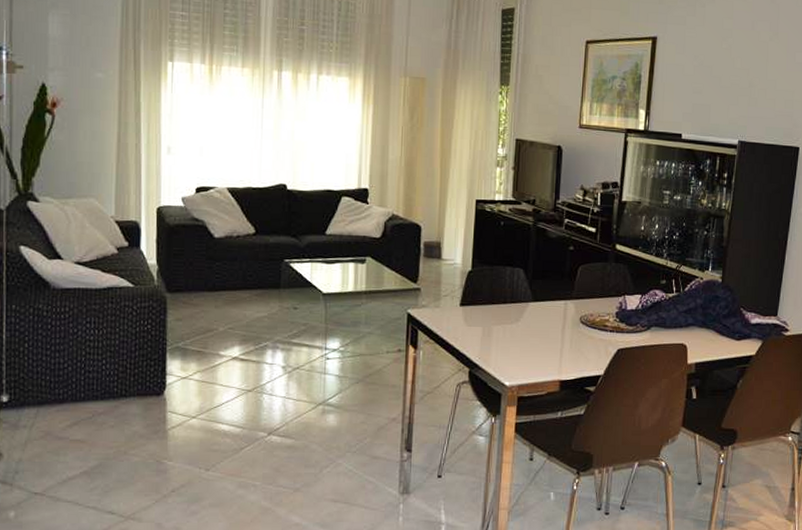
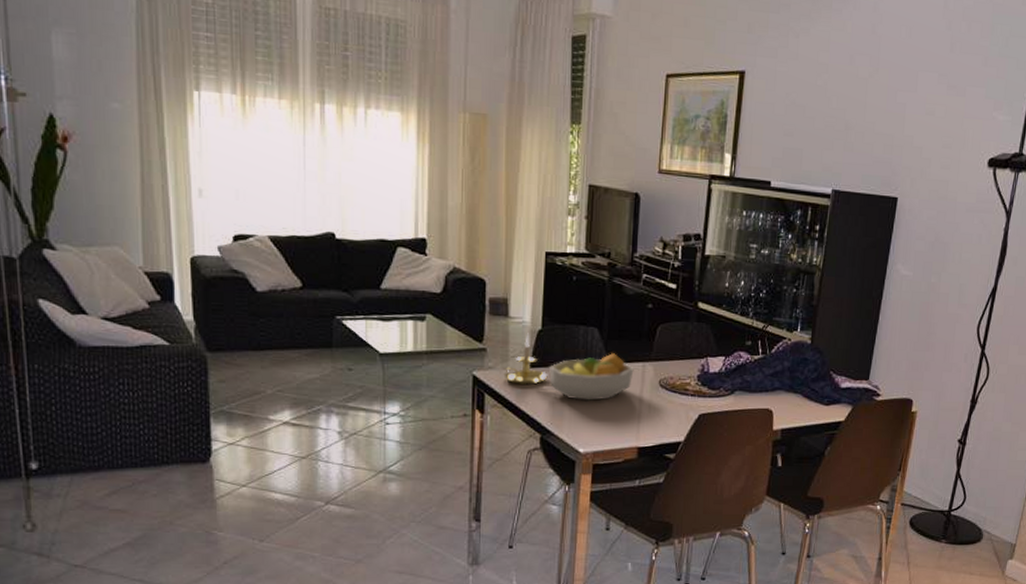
candle holder: none [436,274,477,322] -> present [503,333,548,385]
fruit bowl: none [478,292,557,336] -> present [549,353,634,401]

